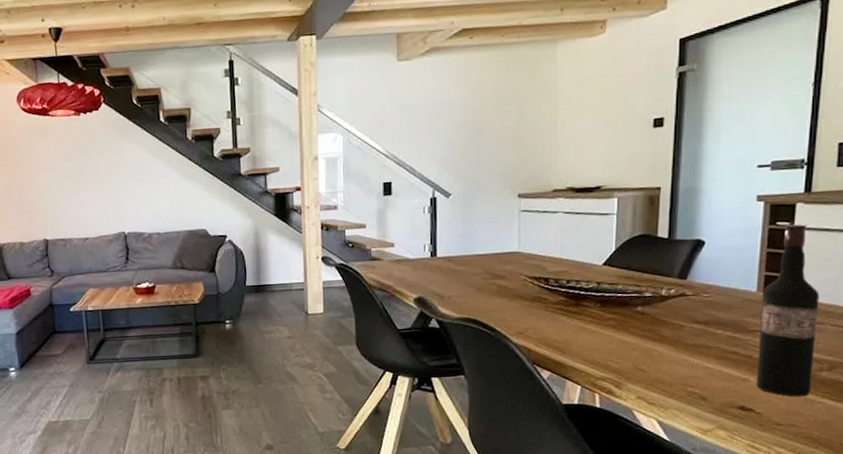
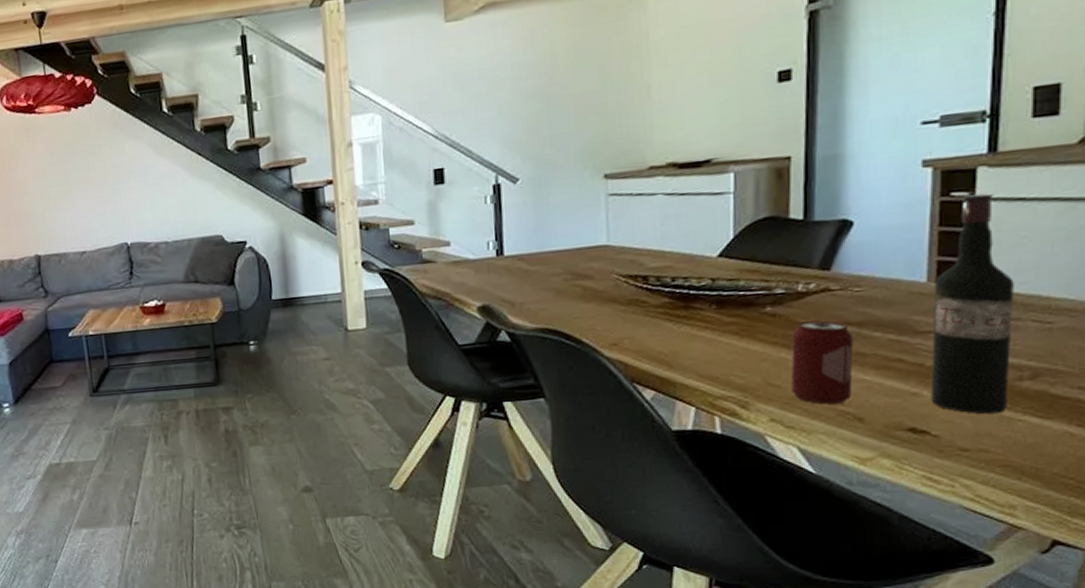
beverage can: none [654,319,701,386] -> present [790,320,854,405]

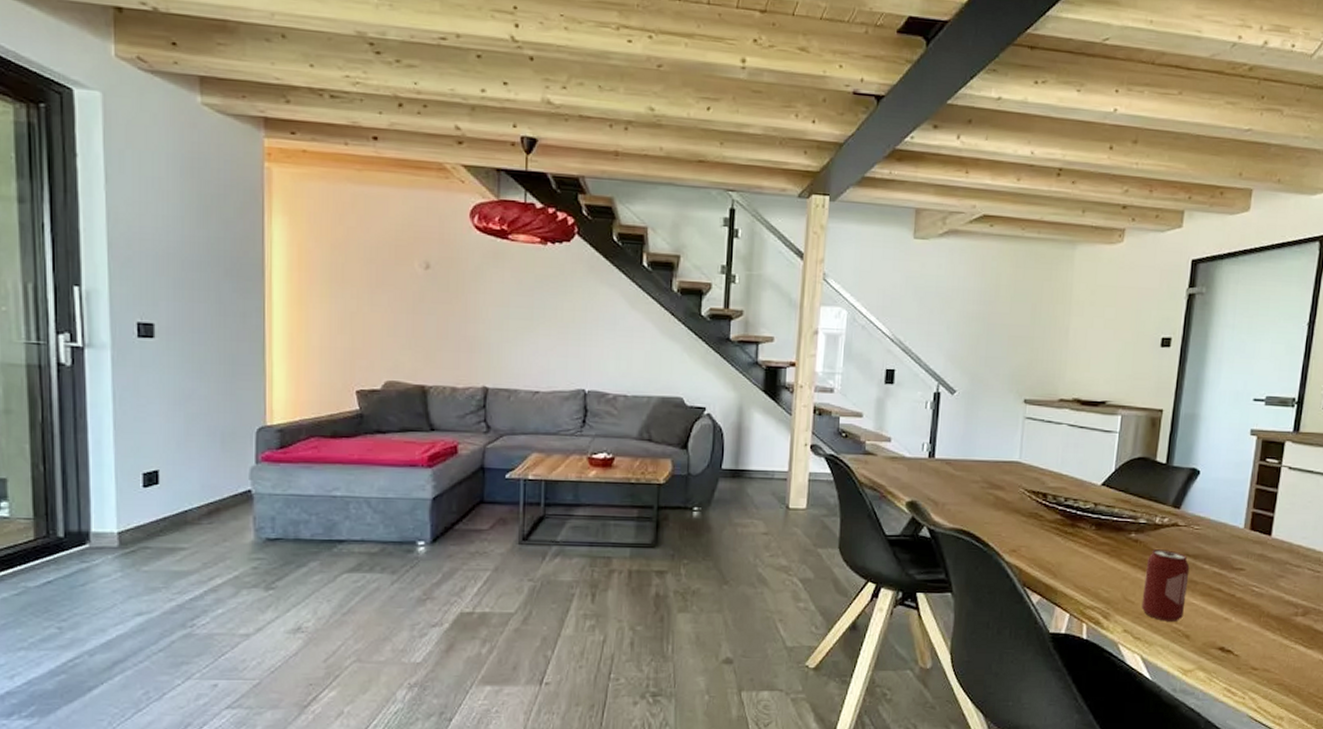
wine bottle: present [931,193,1014,415] -> none [1236,463,1300,641]

